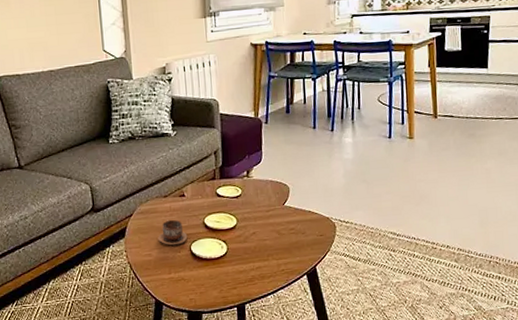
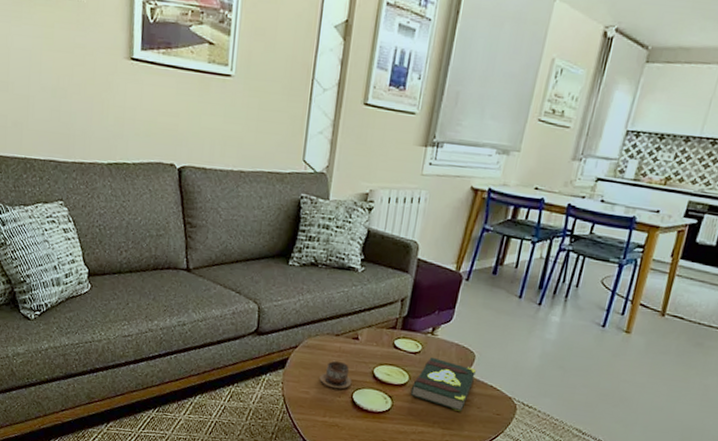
book: none [240,197,294,242] -> present [410,357,477,413]

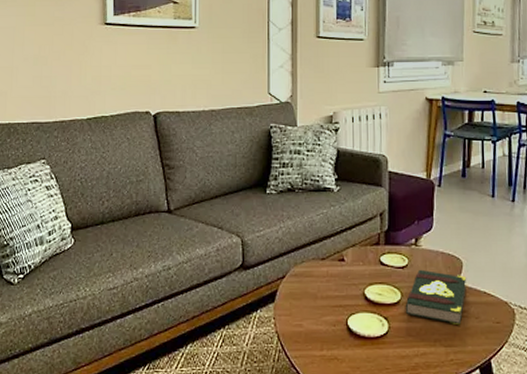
cup: present [319,360,352,389] -> none [311,286,345,317]

